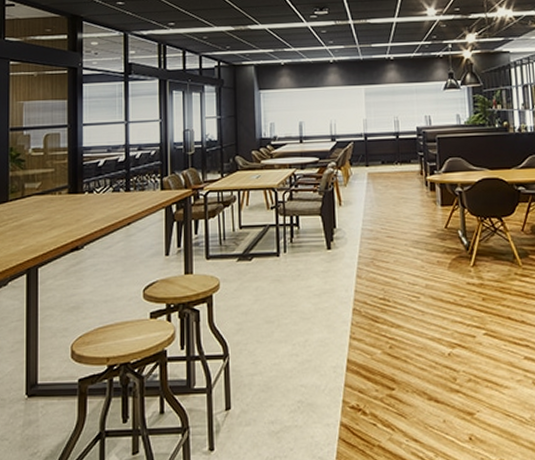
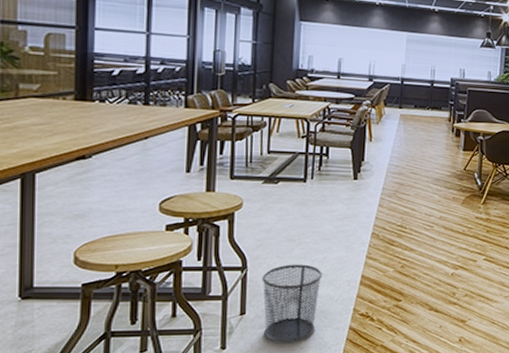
waste bin: none [244,349,305,444] -> present [262,264,322,343]

